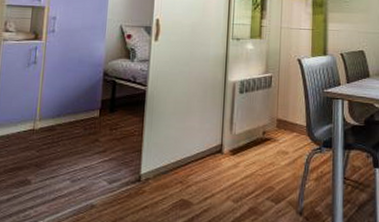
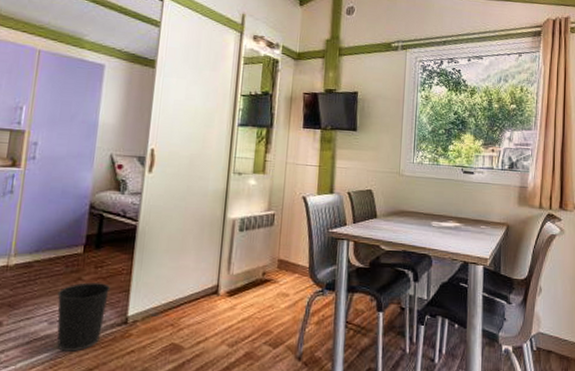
wastebasket: none [78,143,125,207] -> present [57,282,111,352]

